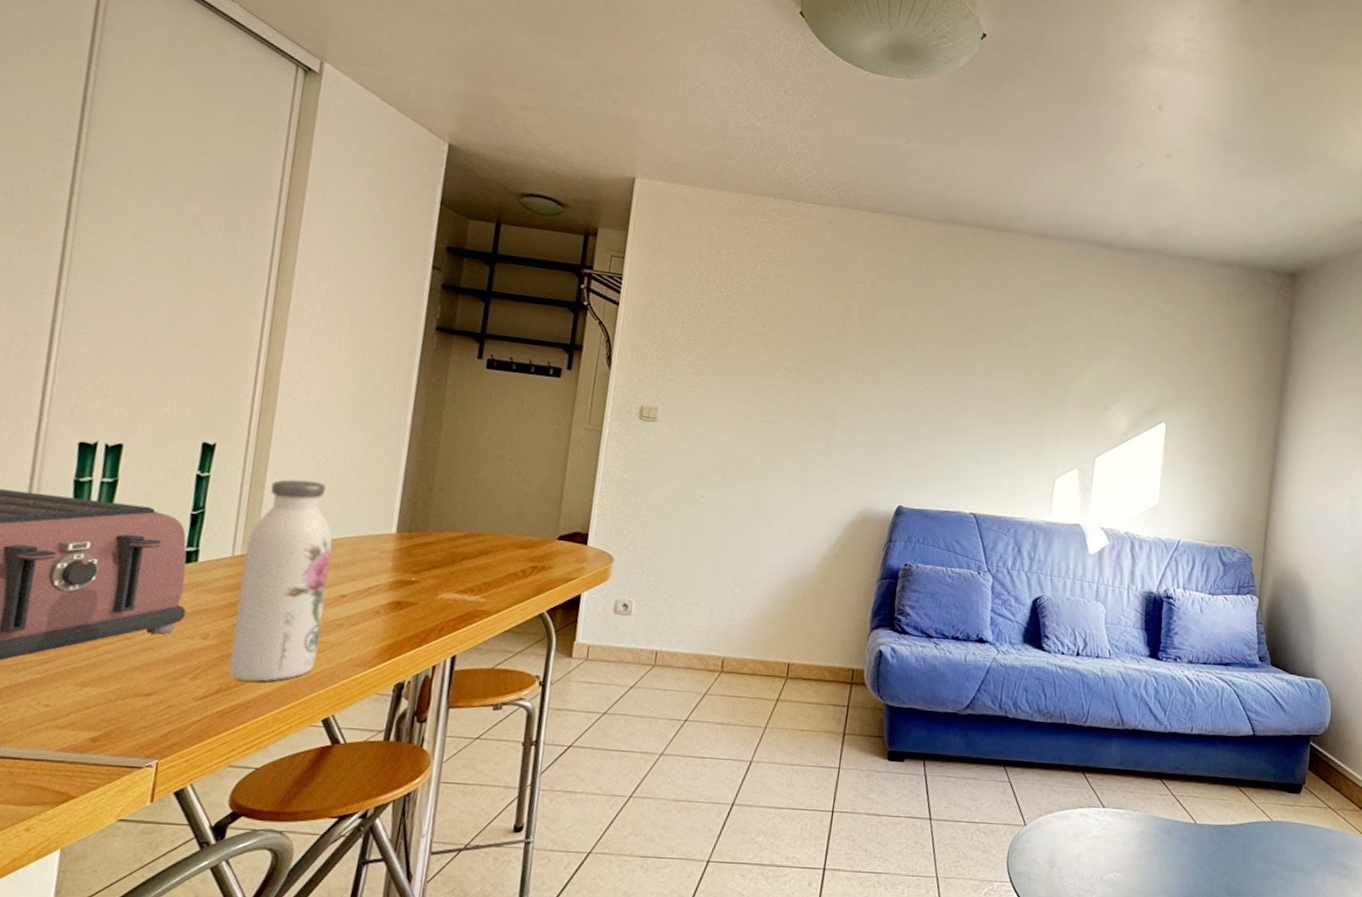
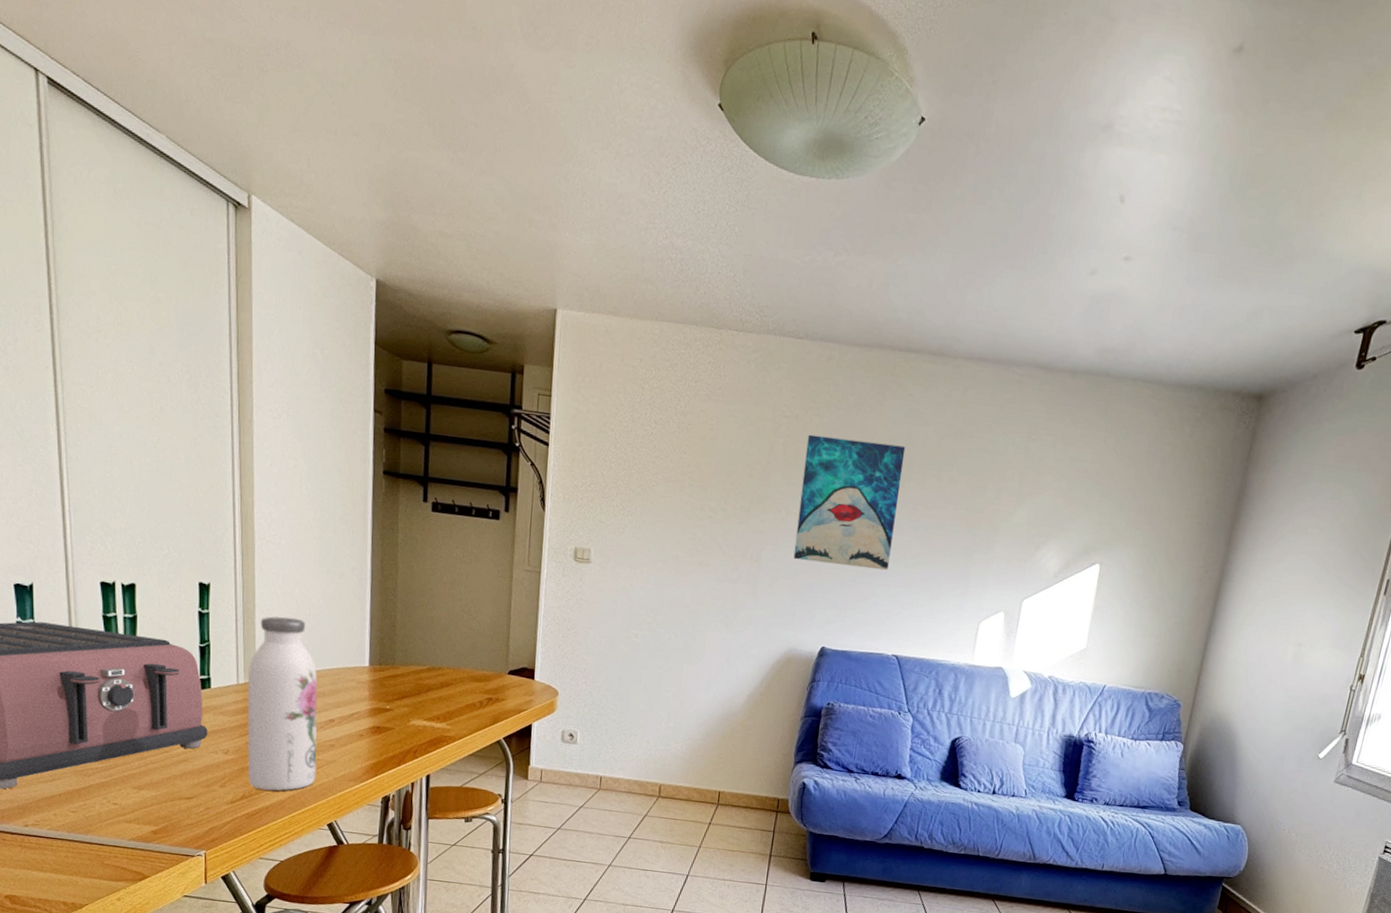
wall art: none [869,299,978,429] -> present [793,434,906,571]

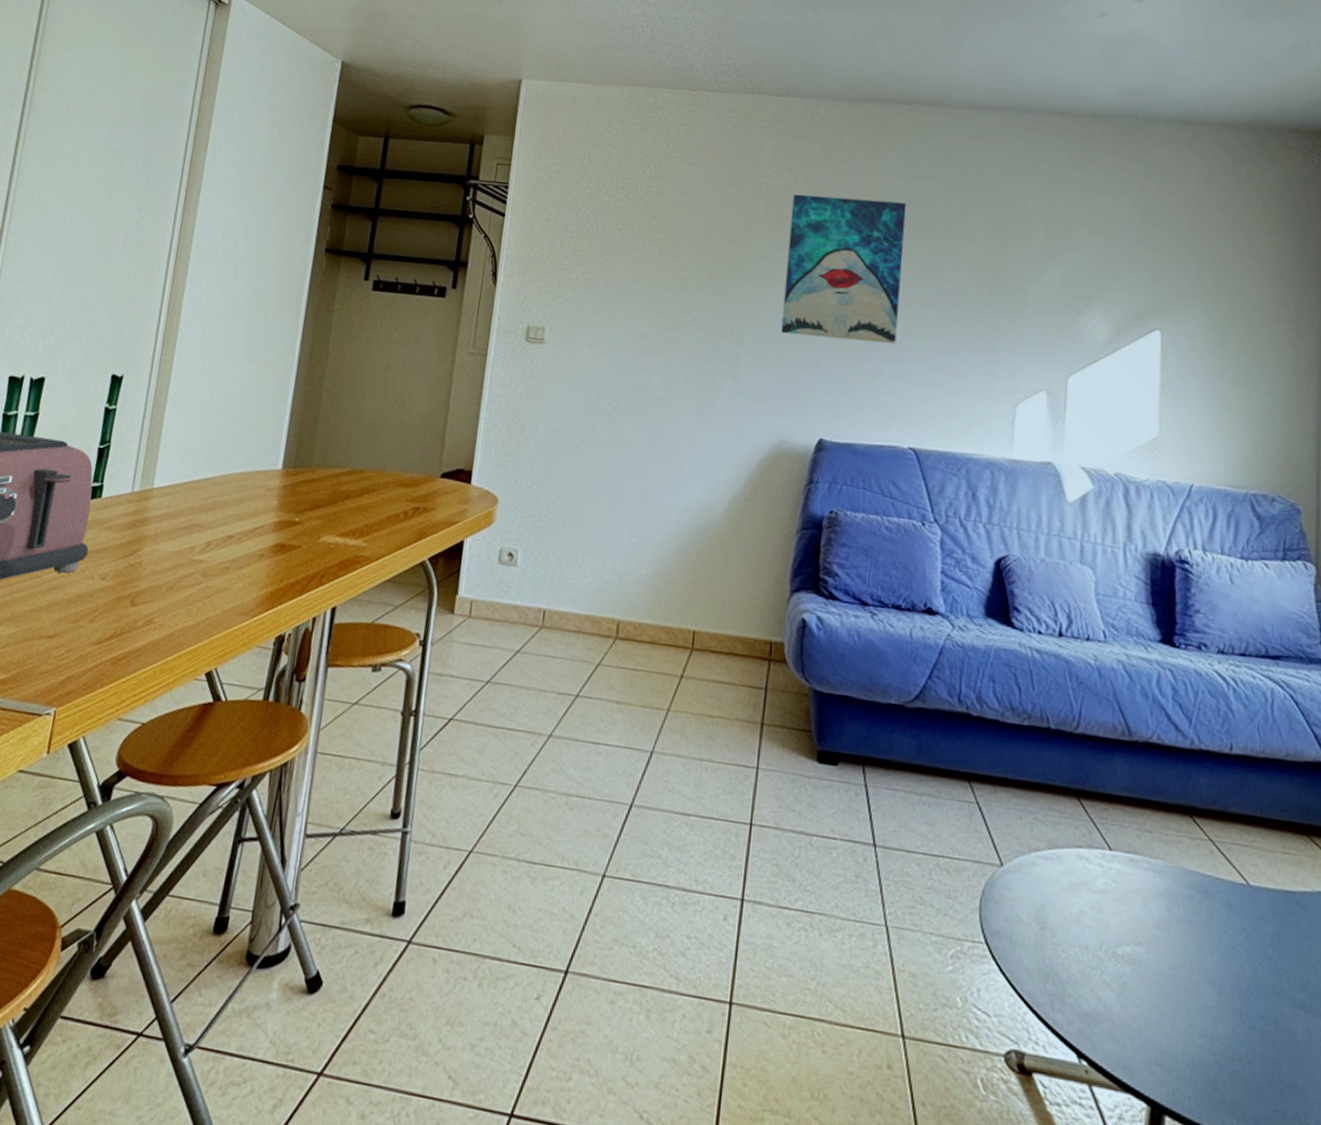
water bottle: present [246,616,318,791] -> none [123,412,223,628]

